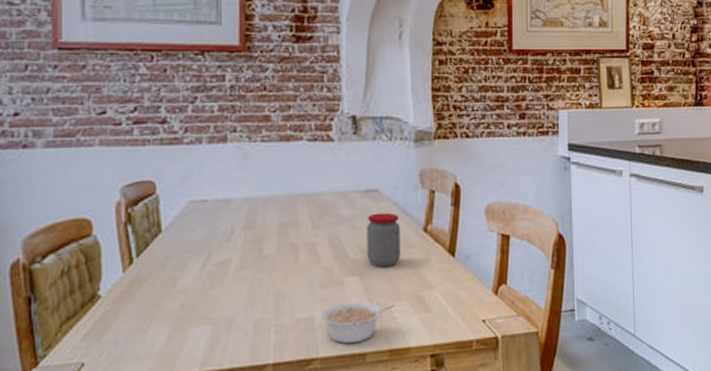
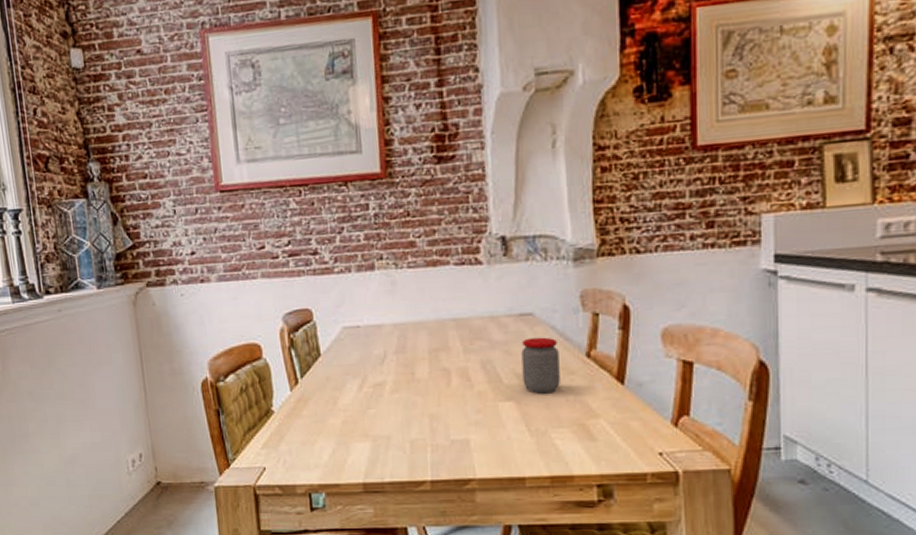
legume: present [320,301,394,344] -> none [475,426,554,468]

